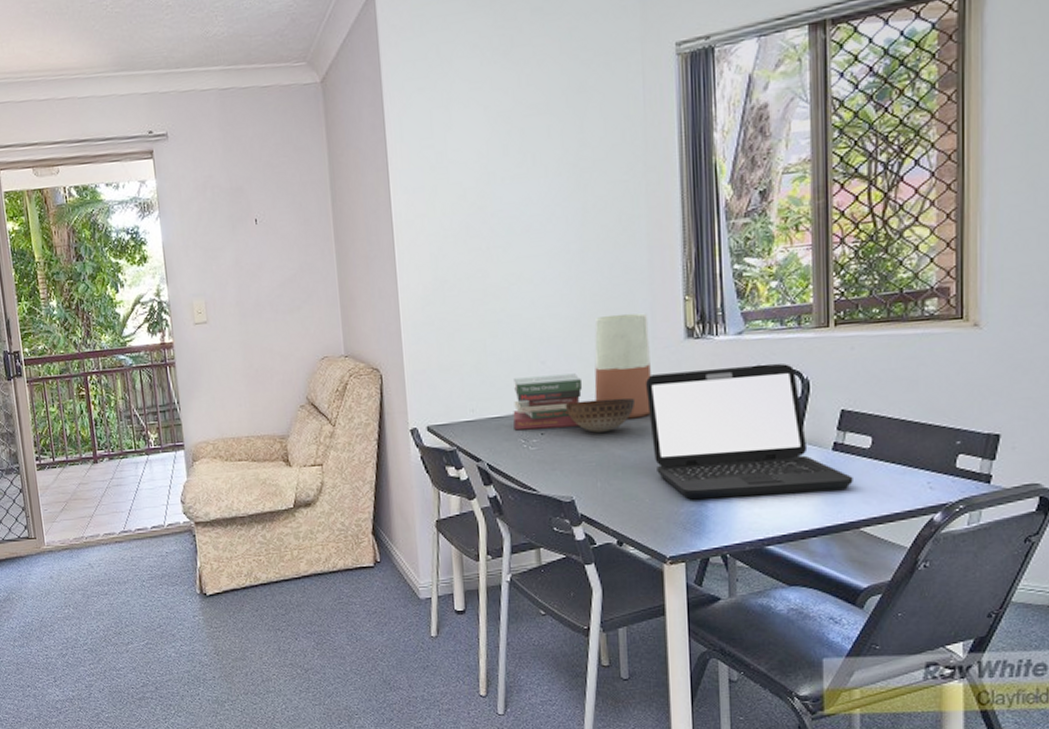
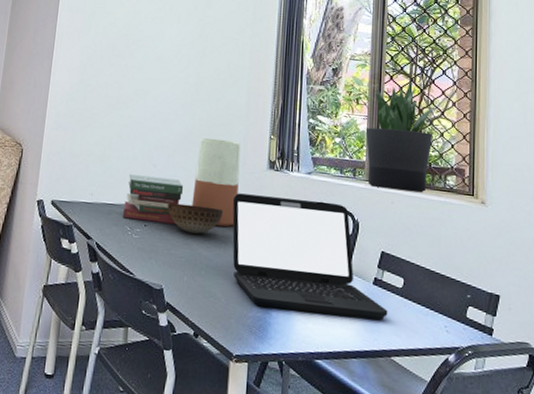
planter: none [810,185,904,335] -> present [365,81,434,193]

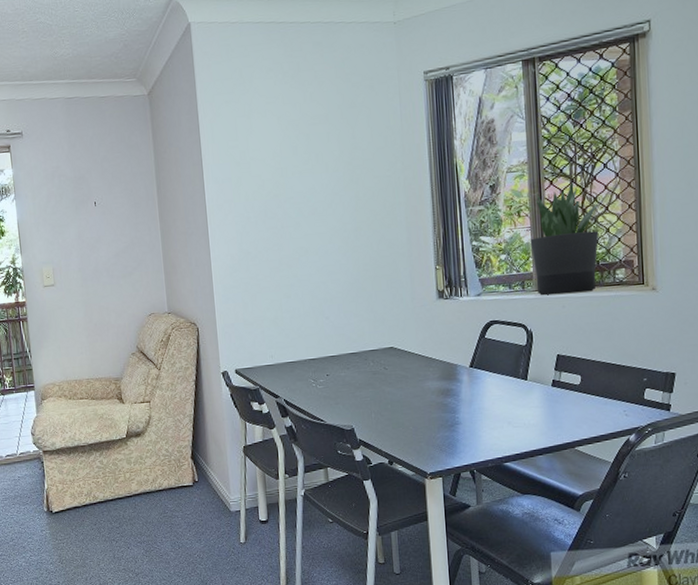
books: present [123,174,184,224] -> none [304,326,359,373]
bowl: present [167,203,224,234] -> none [345,345,400,374]
vase: present [192,138,241,228] -> none [367,279,412,363]
laptop: present [232,193,388,321] -> none [407,318,568,427]

